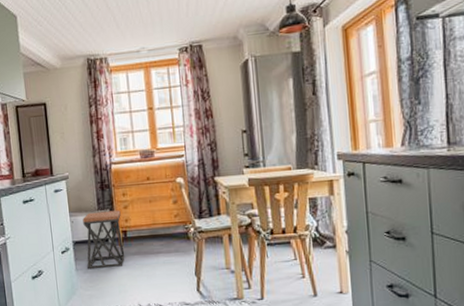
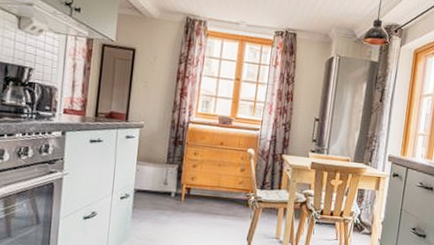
stool: present [83,210,125,270] -> none [144,164,189,221]

